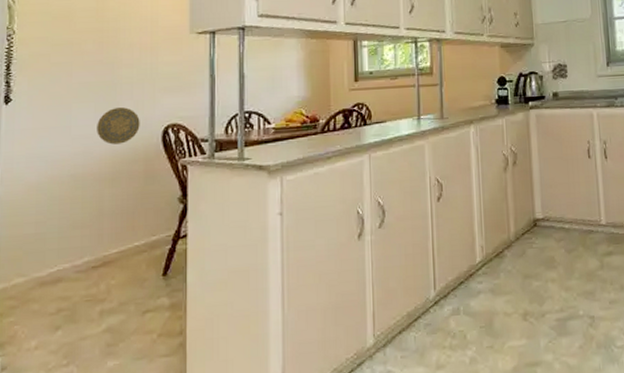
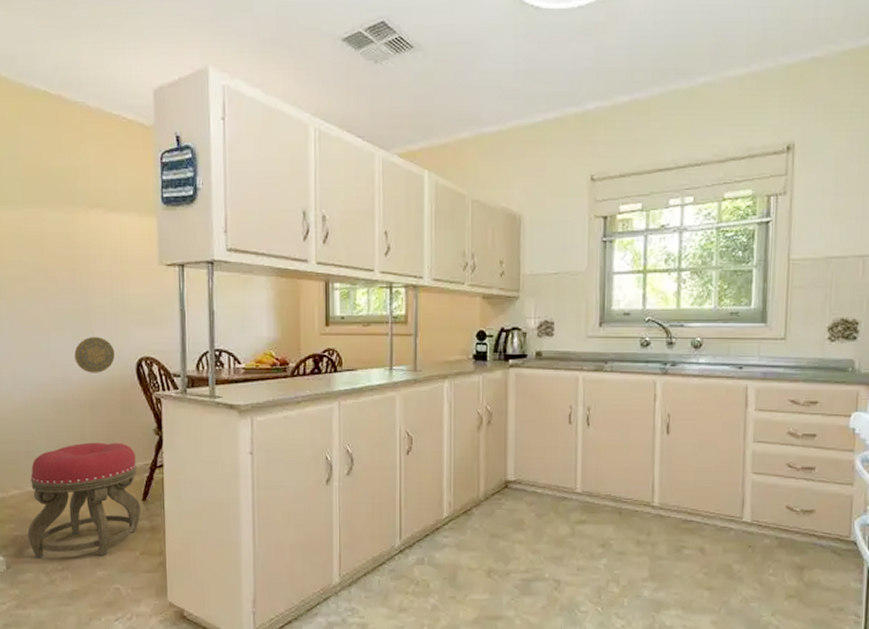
stool: none [29,215,161,355] -> present [27,442,141,559]

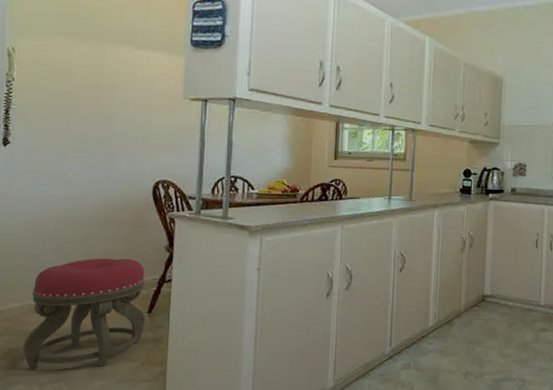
decorative plate: present [74,337,115,373] -> none [91,160,132,193]

